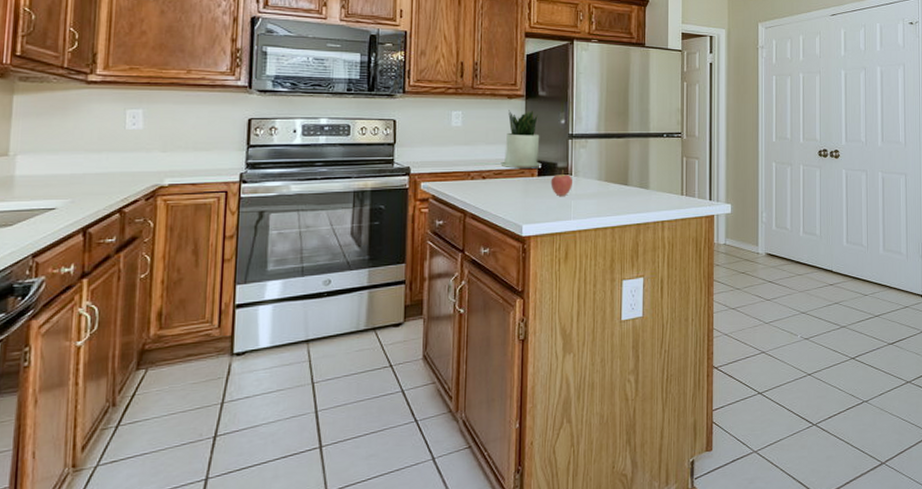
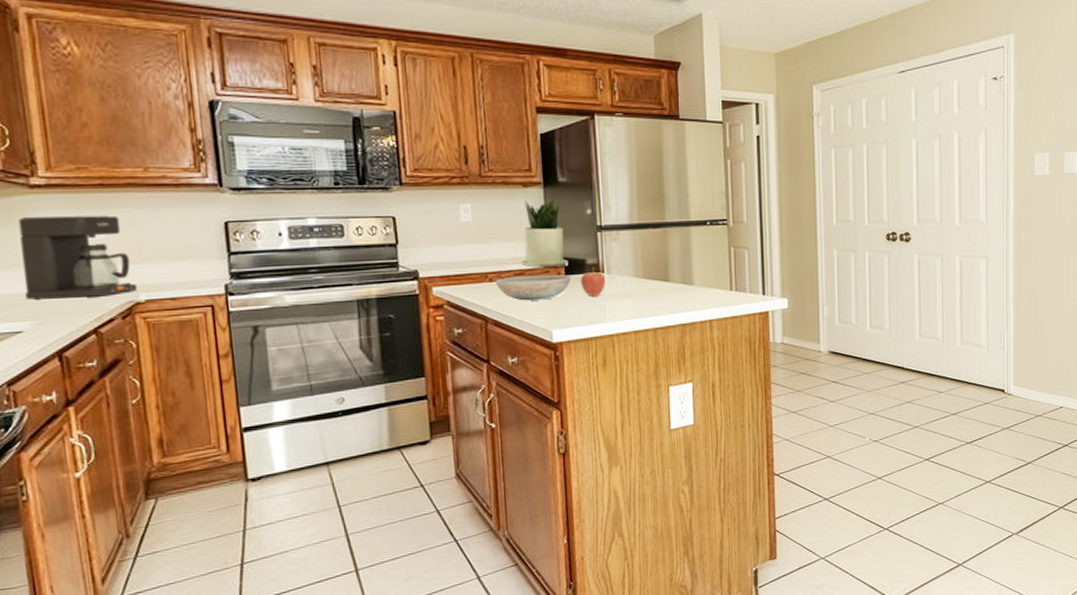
coffee maker: none [64,109,164,180] -> present [18,215,138,300]
dish: none [476,175,543,198] -> present [495,274,571,301]

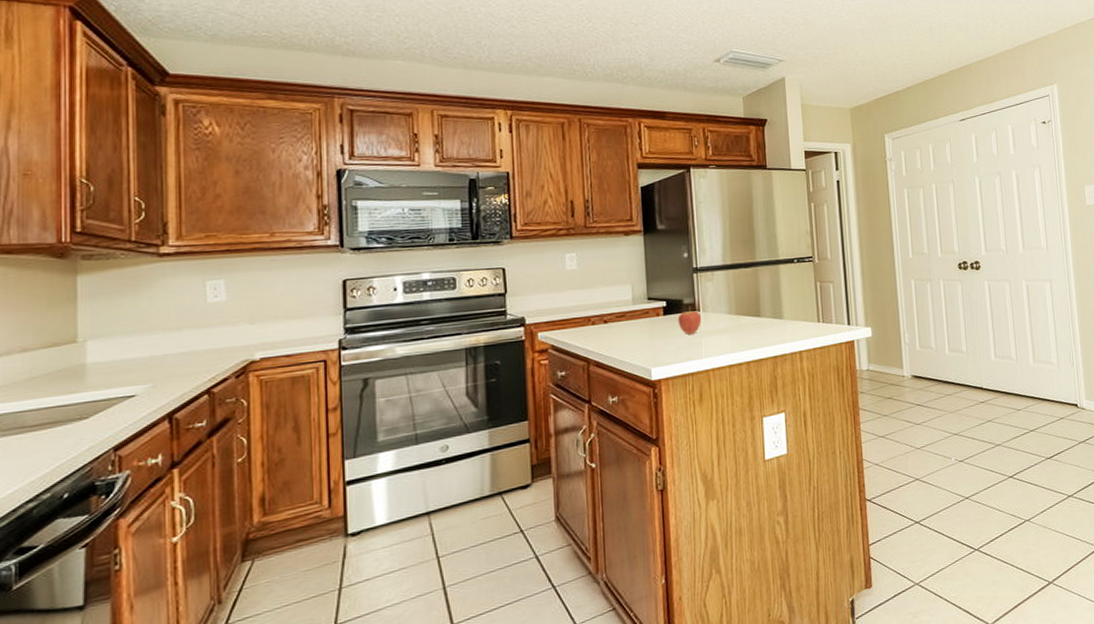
coffee maker: present [18,215,138,300] -> none [142,279,254,364]
dish: present [495,274,571,301] -> none [598,315,669,342]
planter: present [521,199,569,268] -> none [622,245,667,310]

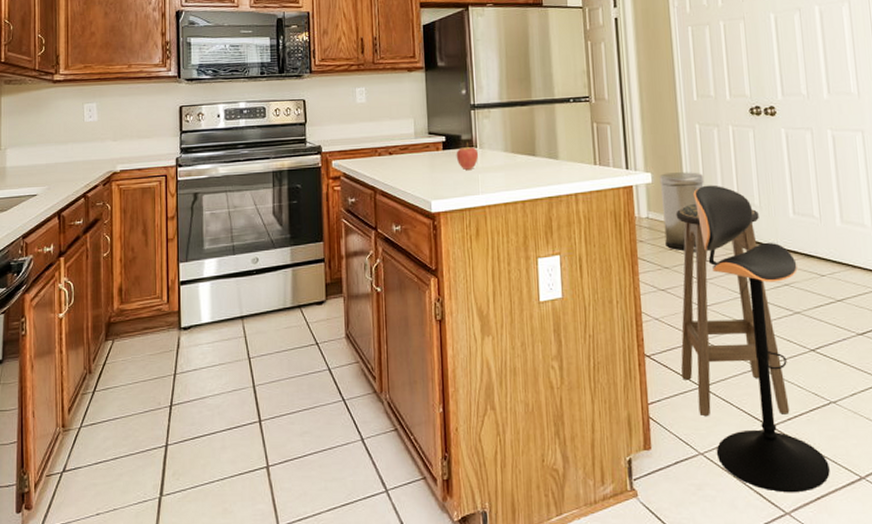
pedal bin: none [878,324,918,398] -> present [659,172,704,250]
stool: none [893,353,992,550] -> present [676,203,790,417]
bar stool: none [909,335,1025,607] -> present [693,185,830,492]

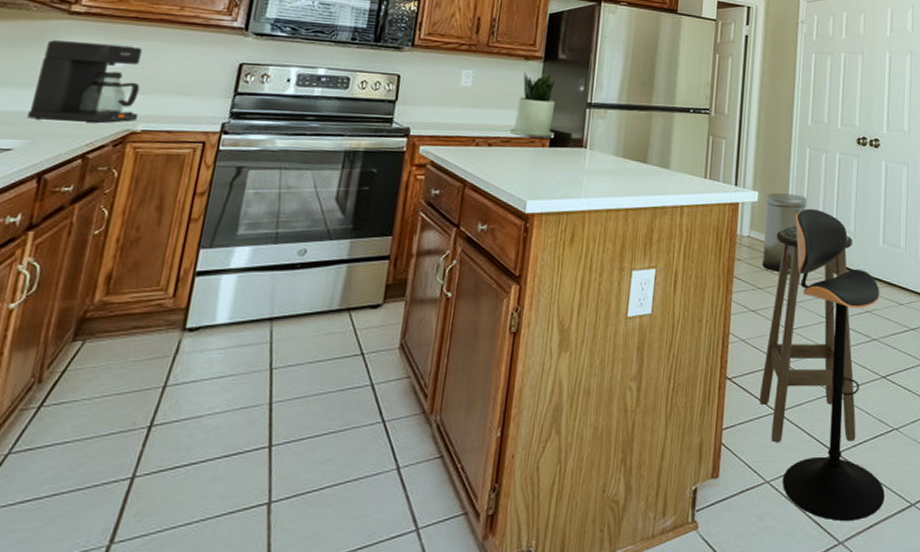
coffee maker: none [41,103,116,170] -> present [26,40,143,123]
planter: none [405,82,446,143] -> present [509,72,556,138]
fruit: present [456,142,478,170] -> none [562,141,587,171]

